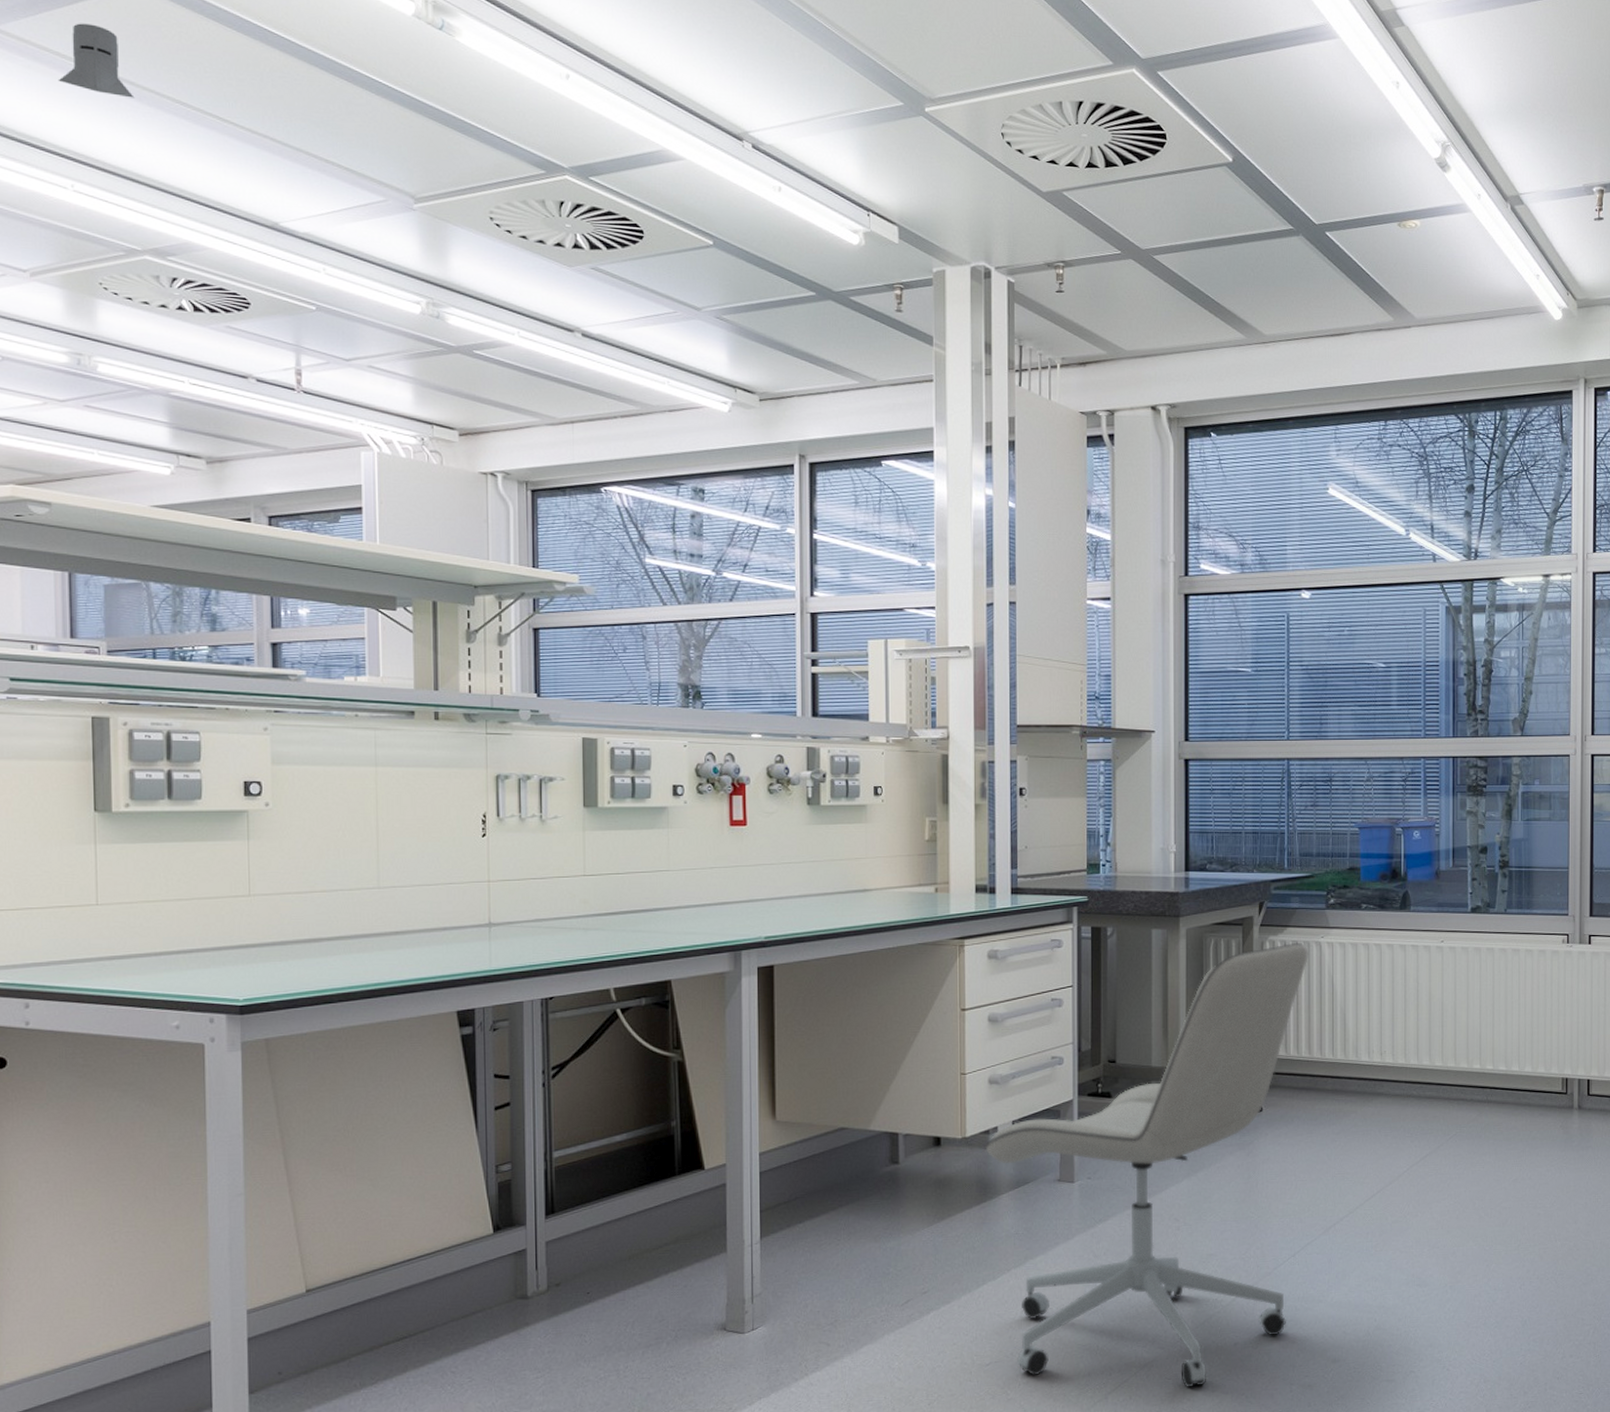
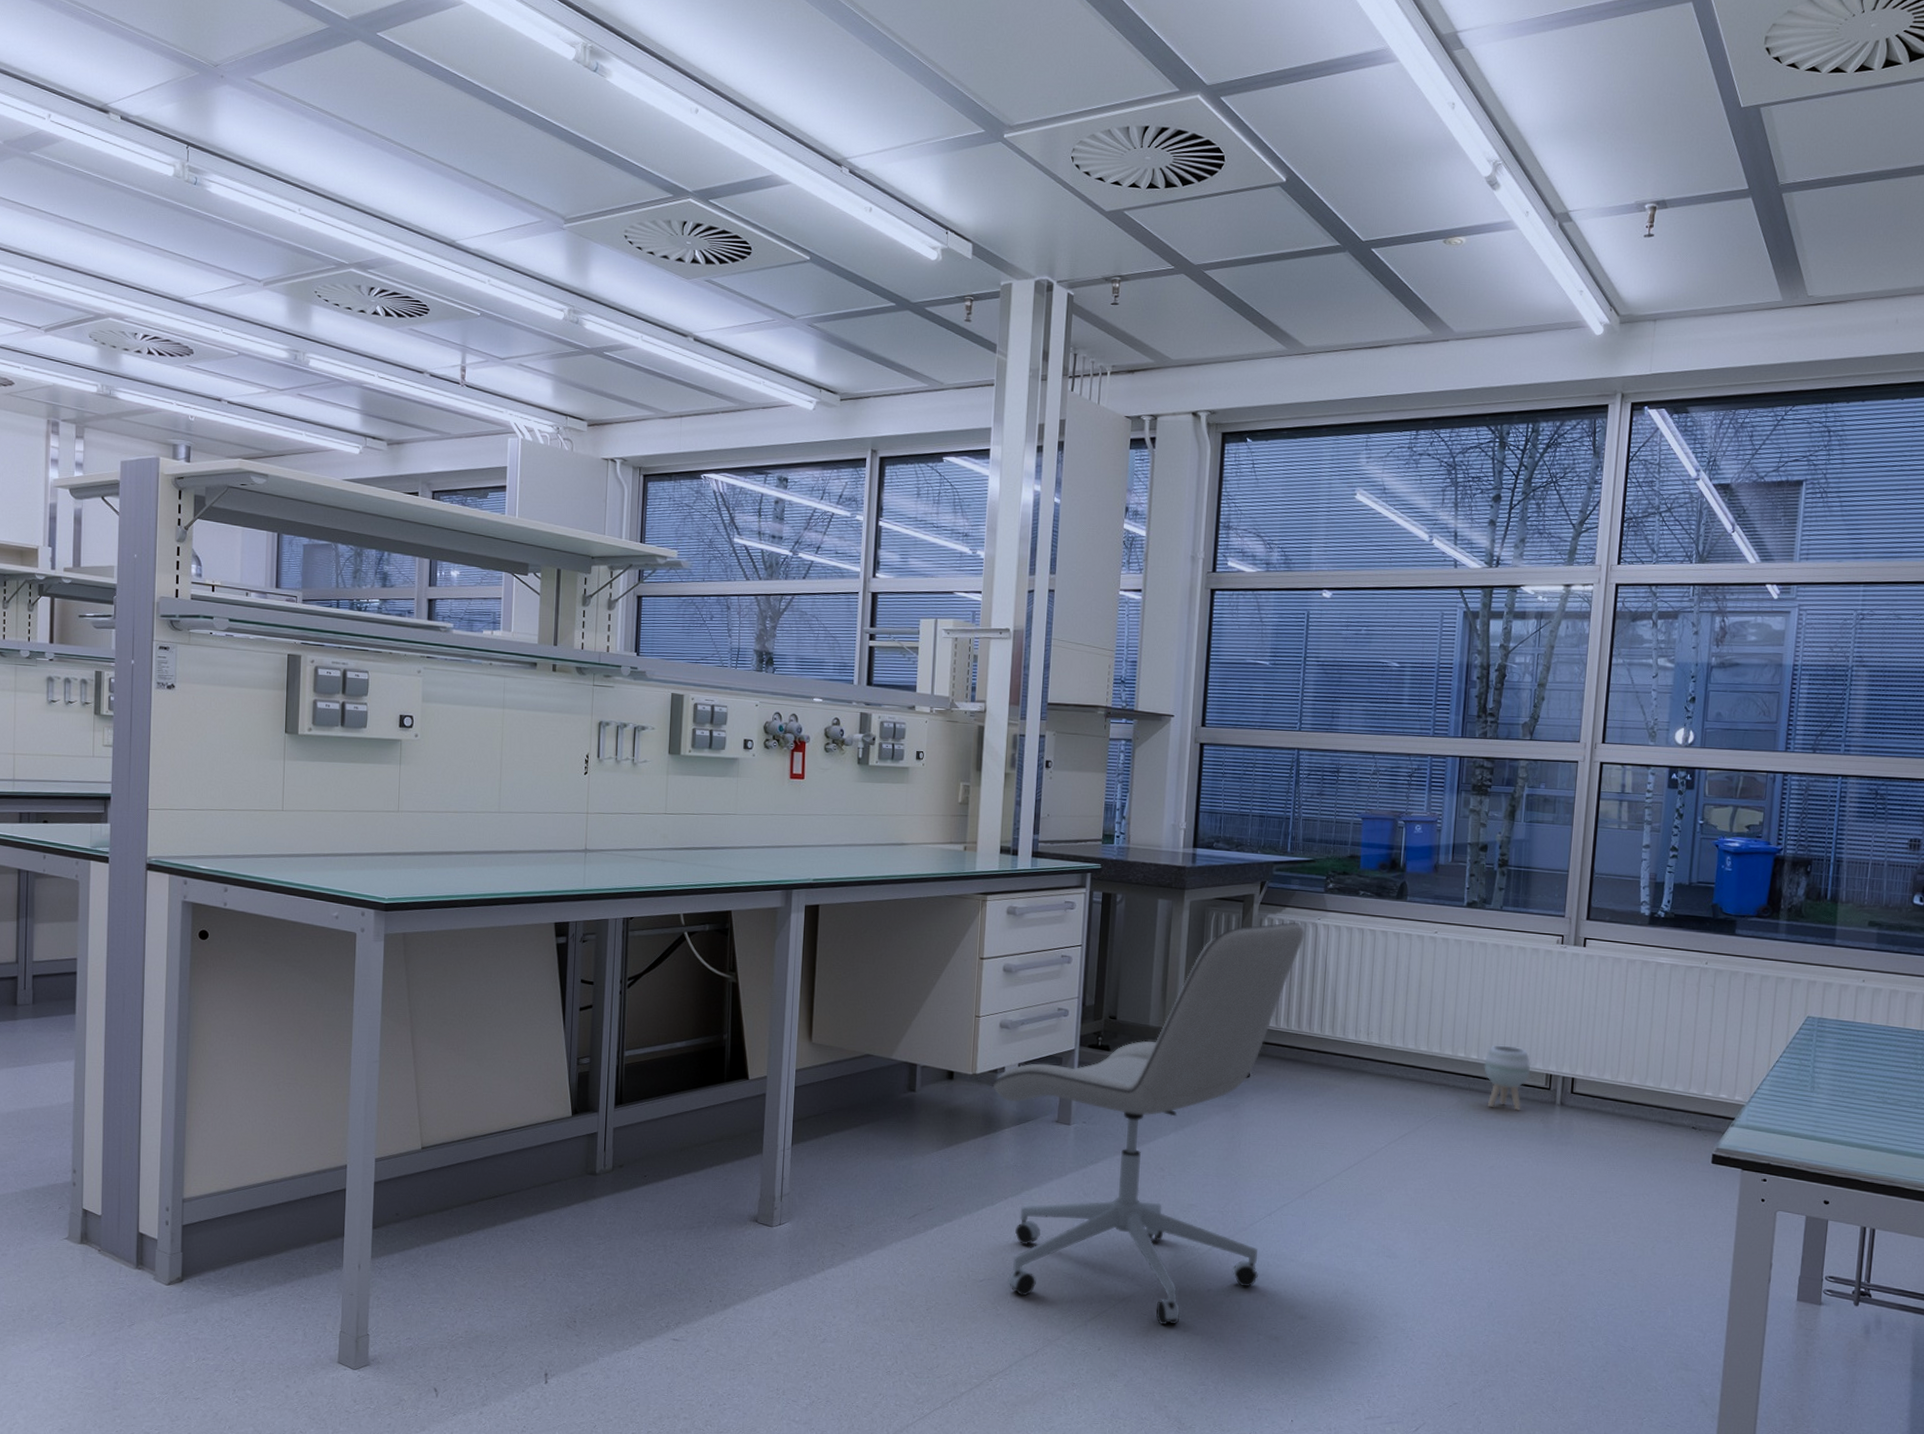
knight helmet: present [58,23,135,98] -> none [294,72,351,135]
planter: none [1500,1052,1546,1119] -> present [1484,1045,1530,1111]

